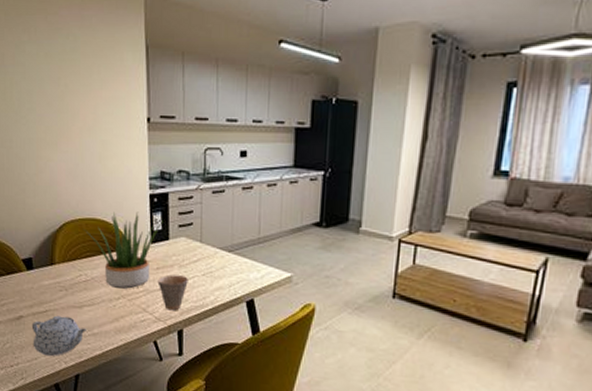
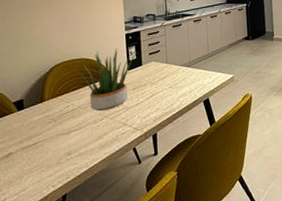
teapot: present [31,315,87,357] -> none [20,144,74,185]
cup: present [157,274,188,311] -> none [134,90,159,120]

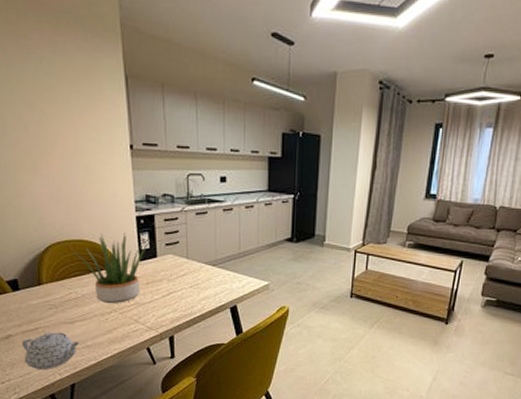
teapot: none [20,144,74,185] -> present [21,332,80,370]

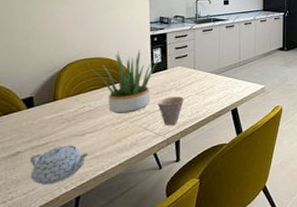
cup: none [148,288,177,320] -> present [157,96,184,126]

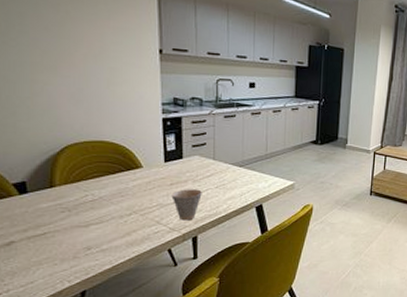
teapot: present [29,145,89,185] -> none [26,236,94,278]
potted plant: present [88,49,162,114] -> none [90,134,177,205]

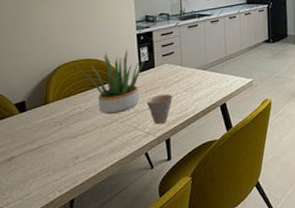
potted plant: none [90,134,177,205] -> present [78,48,149,114]

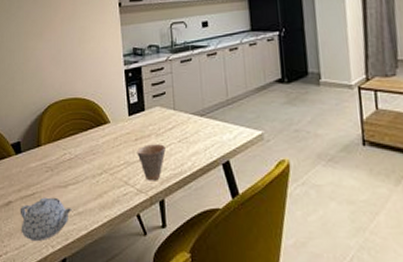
teapot: none [24,147,81,189] -> present [20,197,72,242]
potted plant: present [78,48,149,114] -> none [67,87,139,163]

